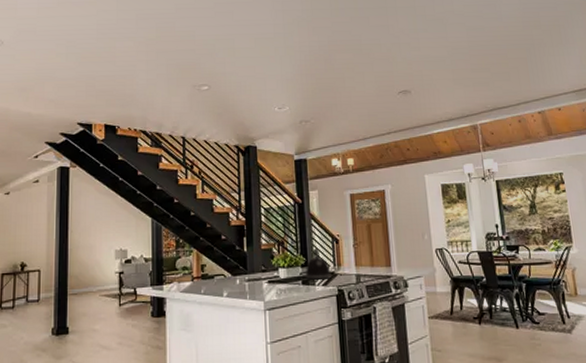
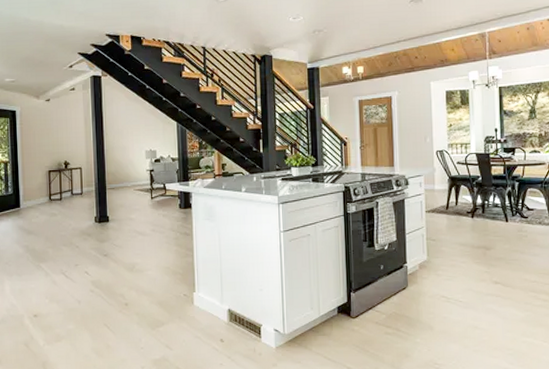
kettle: present [305,247,331,280] -> none [315,149,339,178]

